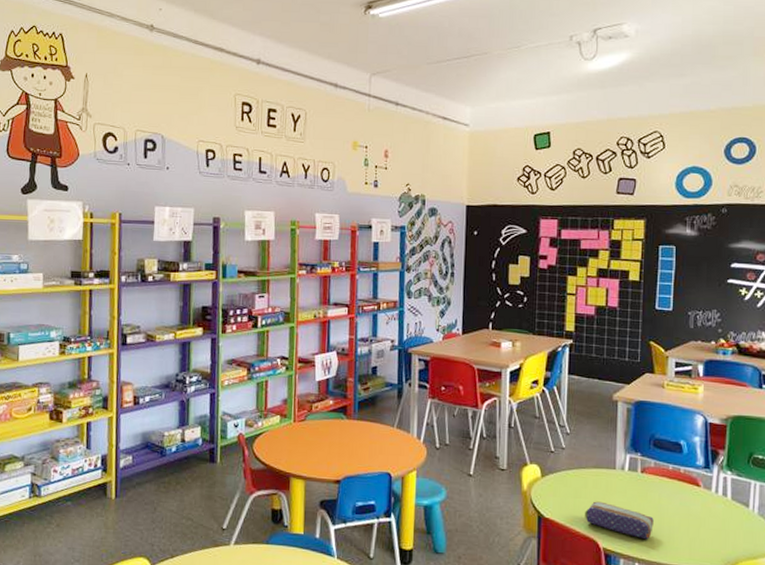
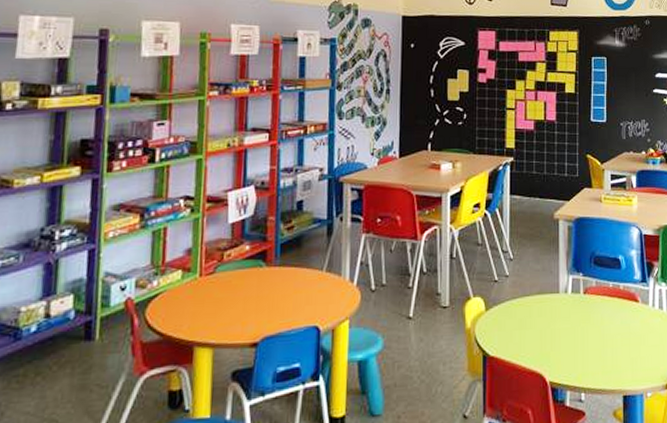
pencil case: present [585,501,654,540] -> none [531,330,597,367]

